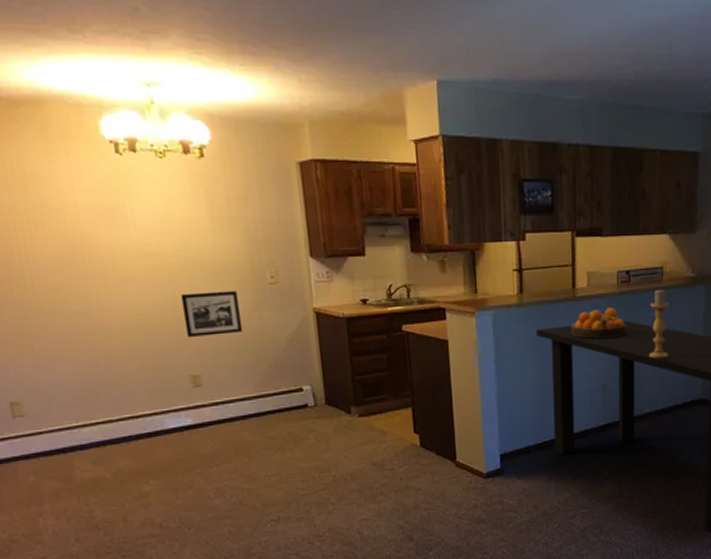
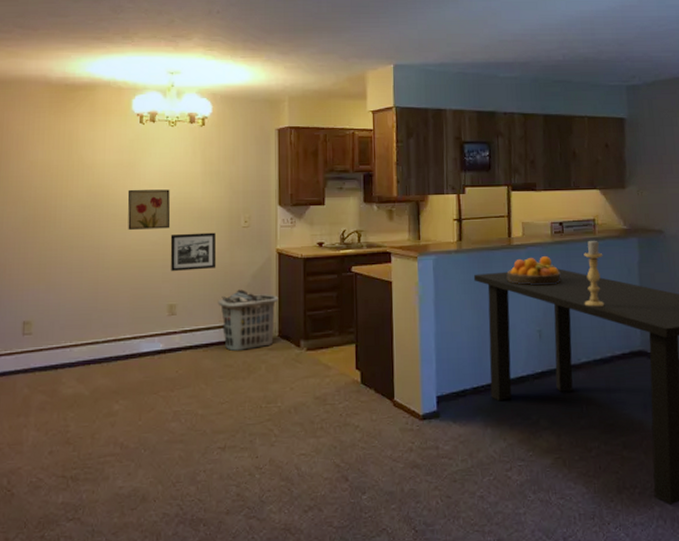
wall art: none [115,239,179,290] -> present [127,189,171,230]
clothes hamper: none [250,355,322,422] -> present [218,289,278,351]

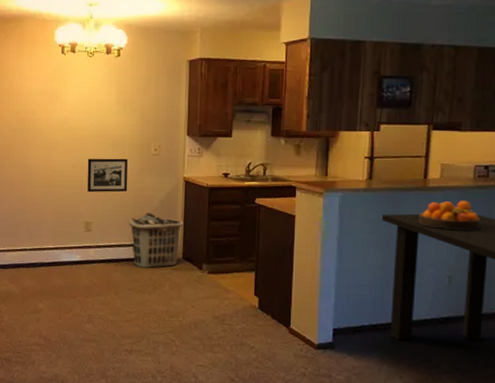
wall art: present [127,189,171,230] -> none [50,115,88,153]

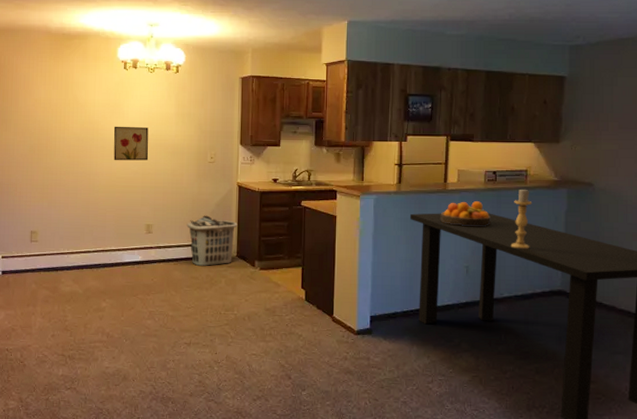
wall art: none [50,115,88,153] -> present [113,126,149,161]
picture frame: present [87,158,128,193] -> none [148,165,187,198]

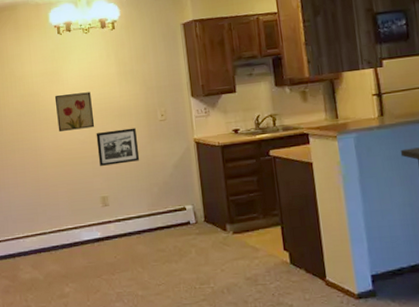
picture frame: none [148,165,187,198] -> present [96,128,140,167]
clothes hamper: present [186,215,238,266] -> none [144,179,201,237]

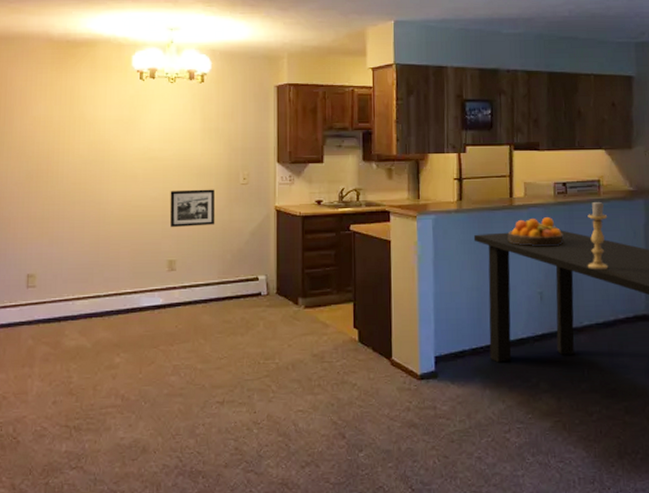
wall art: present [54,92,95,132] -> none [128,145,170,185]

